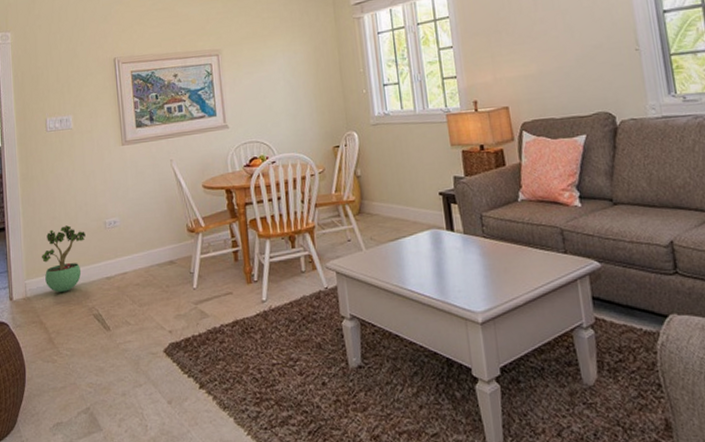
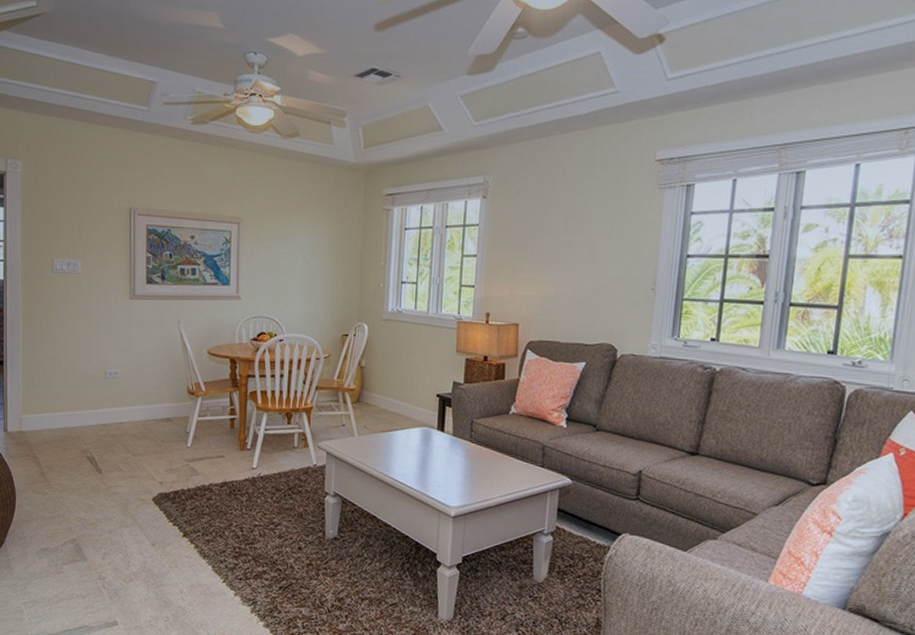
potted plant: present [42,225,86,292] -> none [39,369,85,432]

